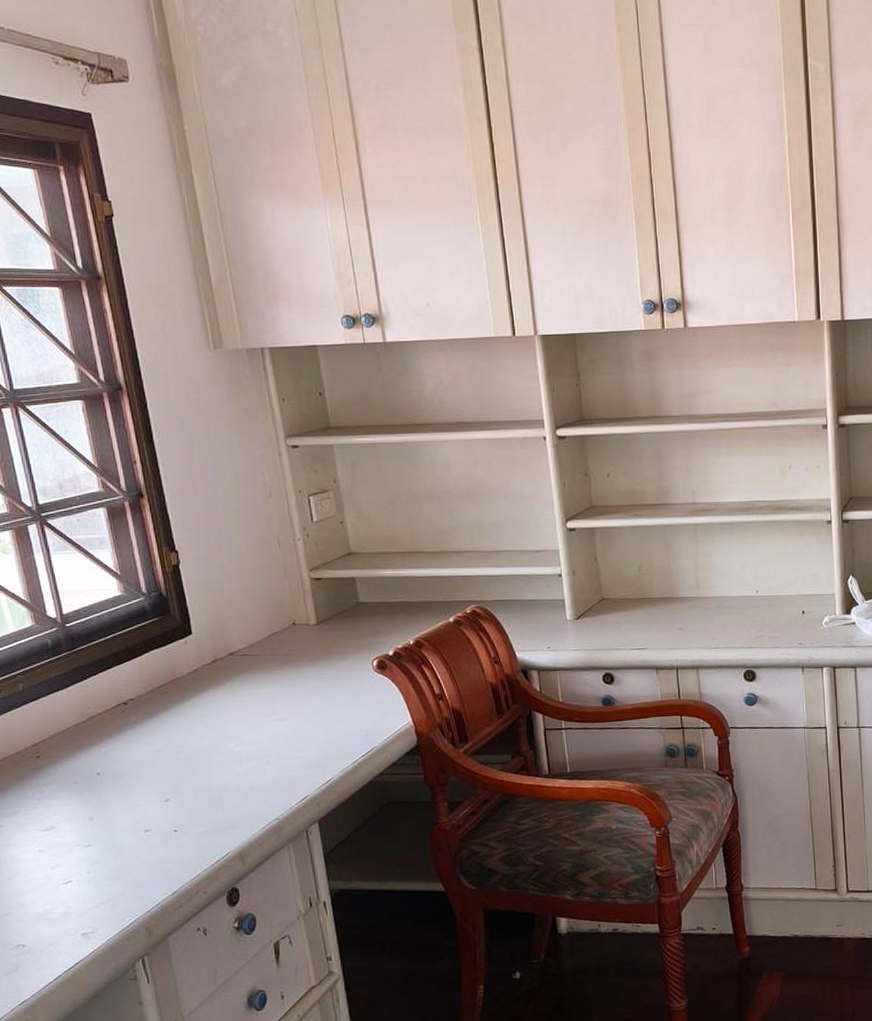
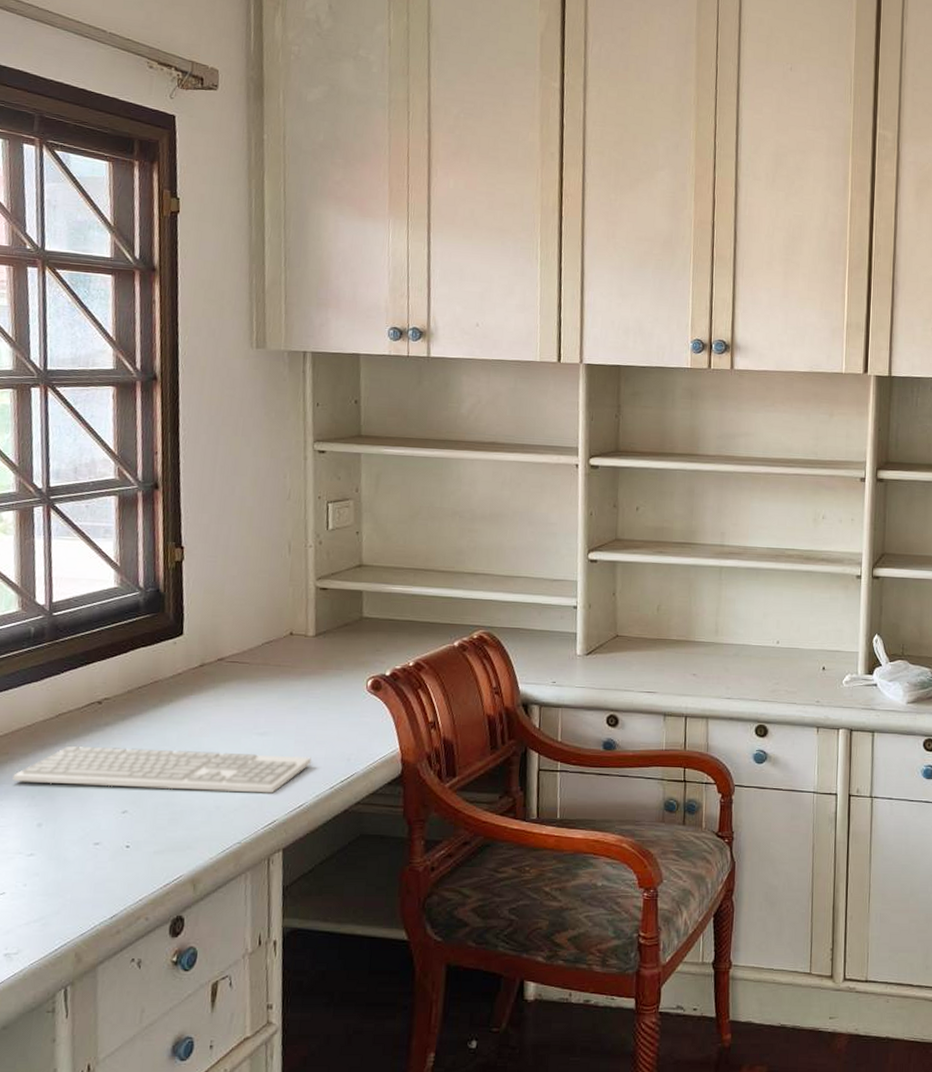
keyboard: none [58,736,333,782] -> present [12,745,312,794]

